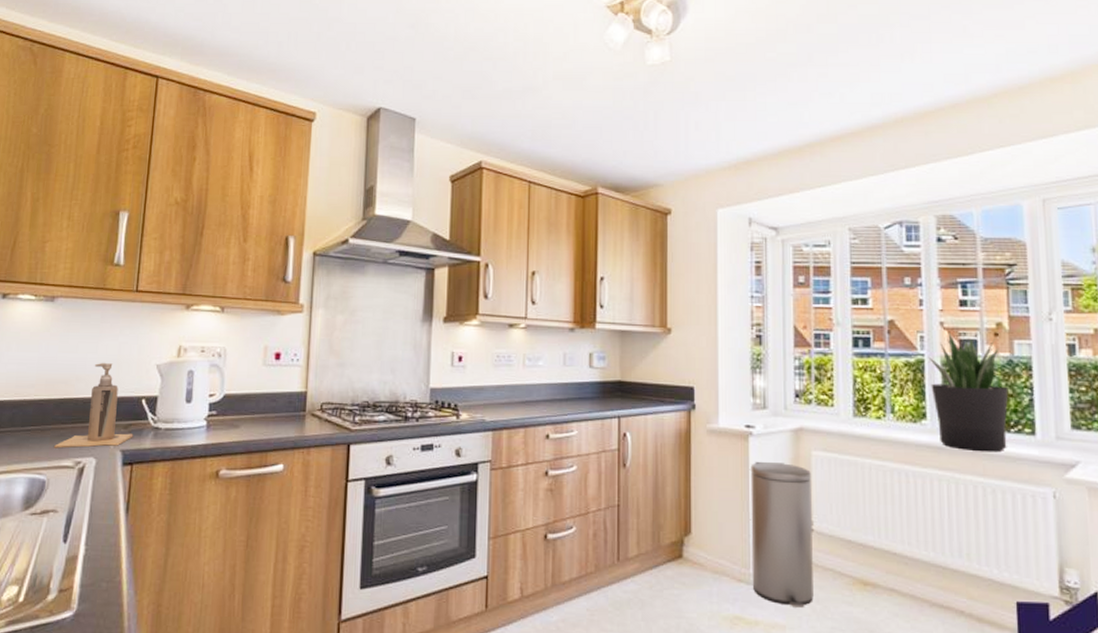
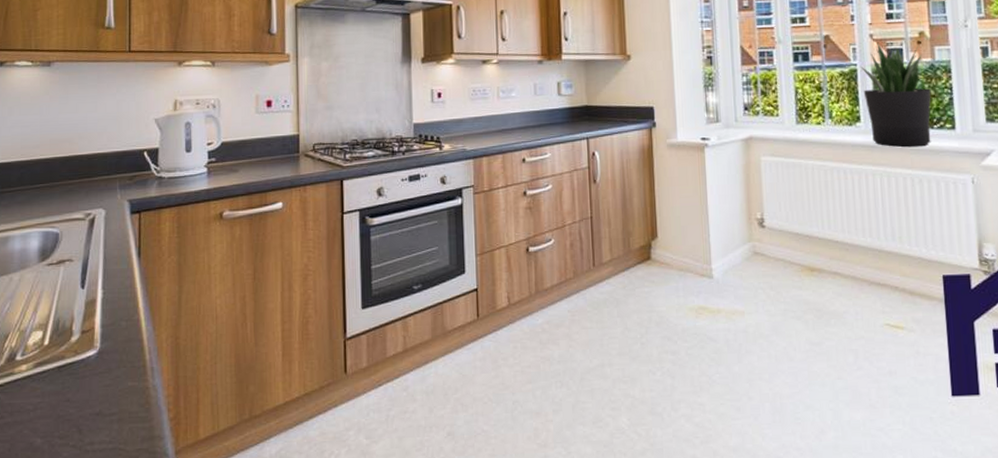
soap dispenser: present [54,362,133,449] -> none [64,120,139,203]
pedal bin: present [750,462,814,608] -> none [707,169,768,295]

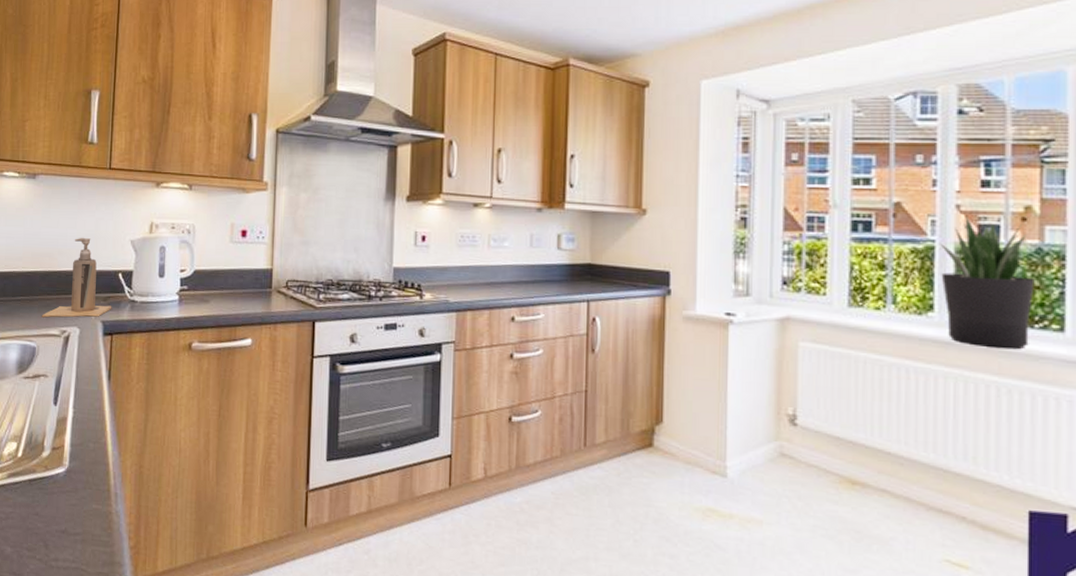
soap dispenser: none [64,120,139,203] -> present [42,237,112,318]

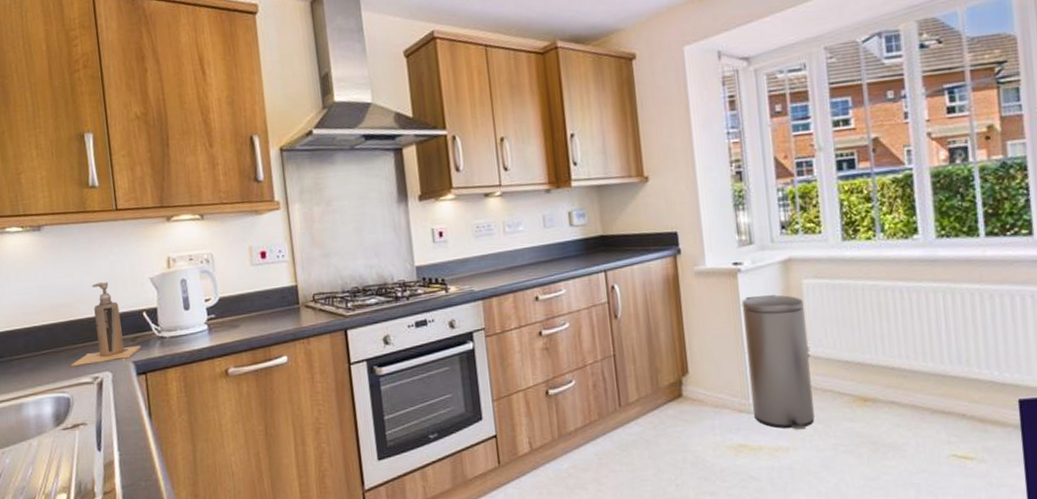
pedal bin: none [727,352,797,504] -> present [741,295,815,430]
planter: present [940,215,1035,349] -> none [917,141,1004,260]

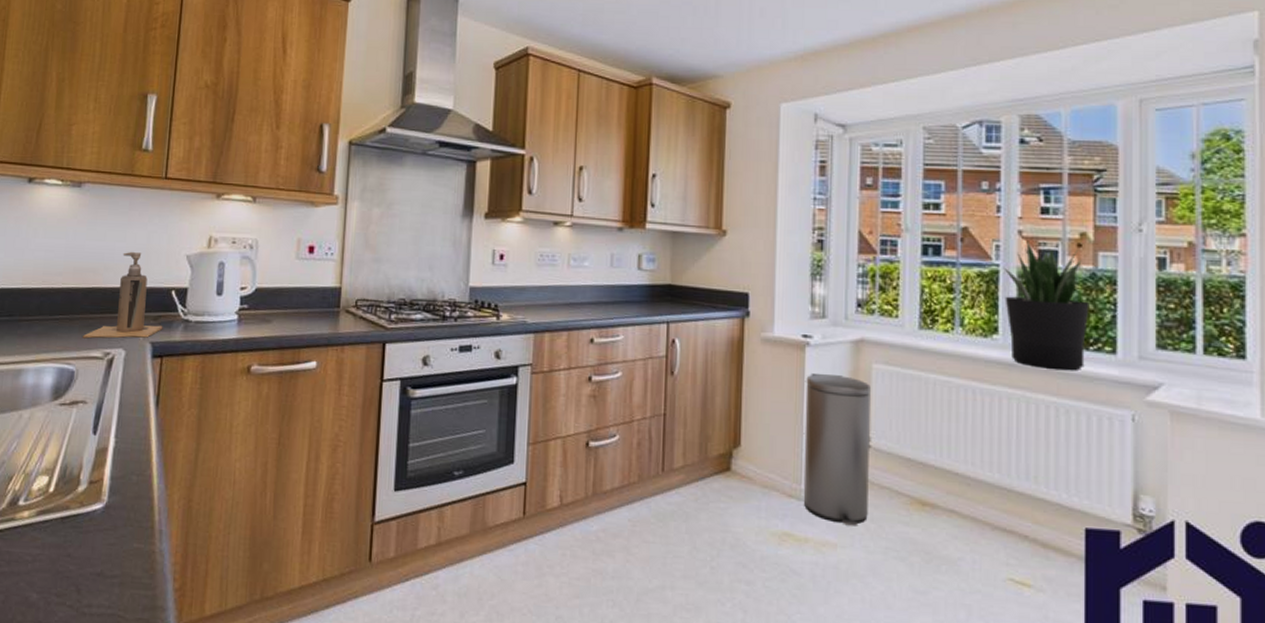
planter: none [917,141,1004,260] -> present [1003,240,1089,370]

